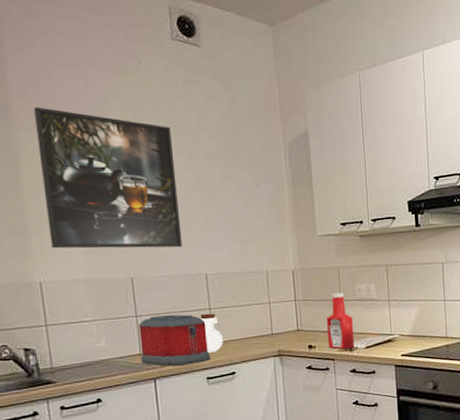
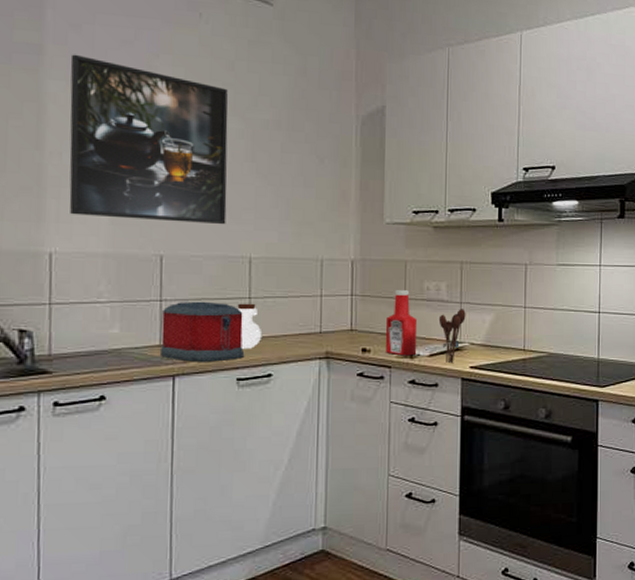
utensil holder: none [371,305,394,354] -> present [438,309,466,364]

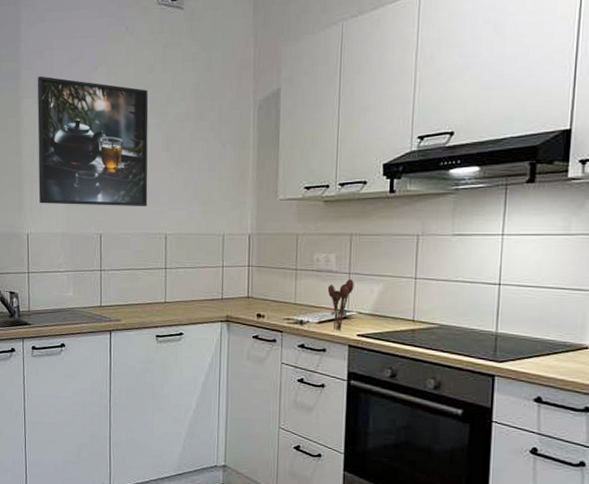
toaster: present [159,301,244,362] -> none [100,271,161,321]
jar: present [237,303,261,349] -> none [156,272,175,311]
ketchup bottle: present [385,290,418,356] -> none [278,261,308,322]

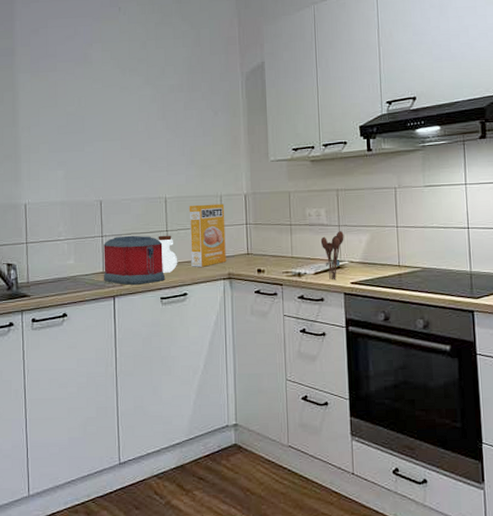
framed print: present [37,76,149,207] -> none [32,52,146,174]
toaster: none [100,271,161,321] -> present [103,235,165,285]
jar: none [156,272,175,311] -> present [158,235,177,273]
box: none [188,243,227,308] -> present [189,204,226,267]

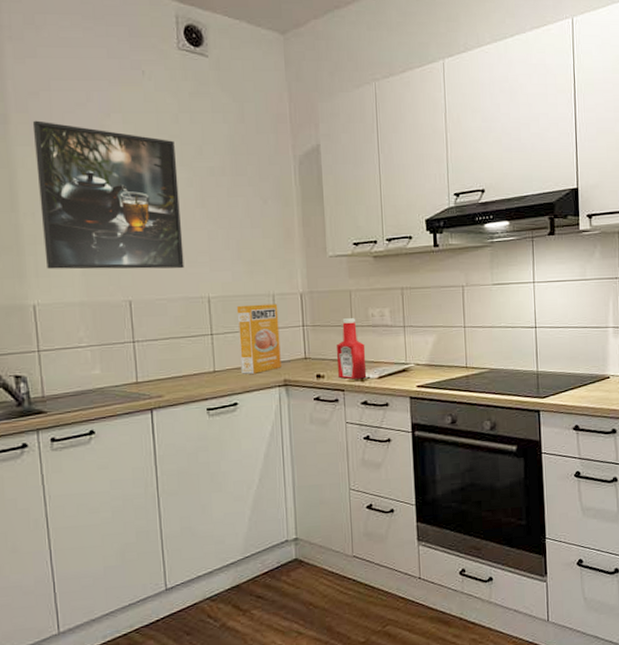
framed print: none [32,52,146,174] -> present [32,120,184,270]
toaster: present [103,235,165,285] -> none [136,340,211,396]
jar: present [158,235,177,273] -> none [201,339,225,381]
ketchup bottle: none [275,217,304,275] -> present [336,318,367,380]
utensil holder: present [320,231,344,281] -> none [384,332,410,385]

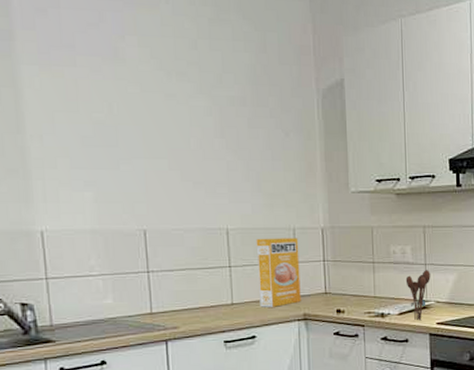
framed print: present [32,120,184,270] -> none [40,38,202,199]
ketchup bottle: present [336,318,367,380] -> none [356,254,387,315]
utensil holder: none [384,332,410,385] -> present [405,270,431,321]

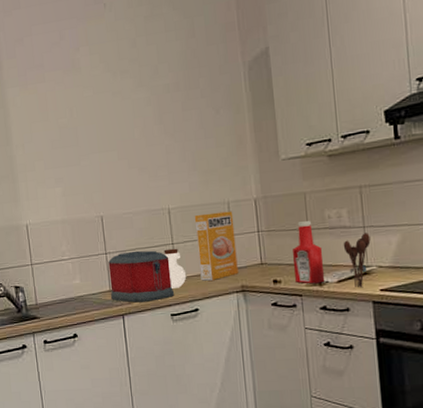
toaster: none [150,271,228,328] -> present [108,250,174,303]
jar: none [219,271,243,314] -> present [164,248,186,289]
ketchup bottle: none [356,254,387,315] -> present [292,221,325,284]

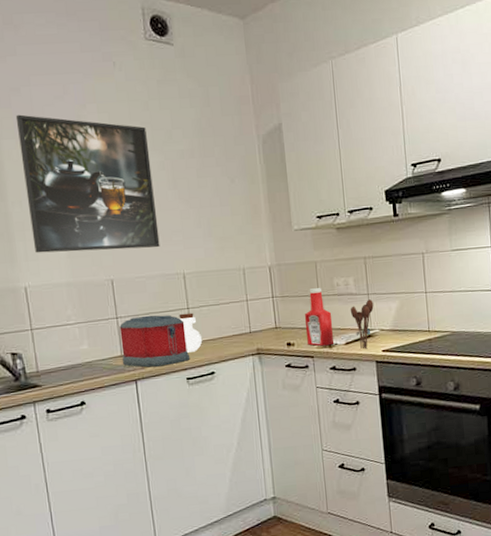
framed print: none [19,63,146,193] -> present [15,114,160,253]
box: present [194,211,239,281] -> none [210,277,254,345]

